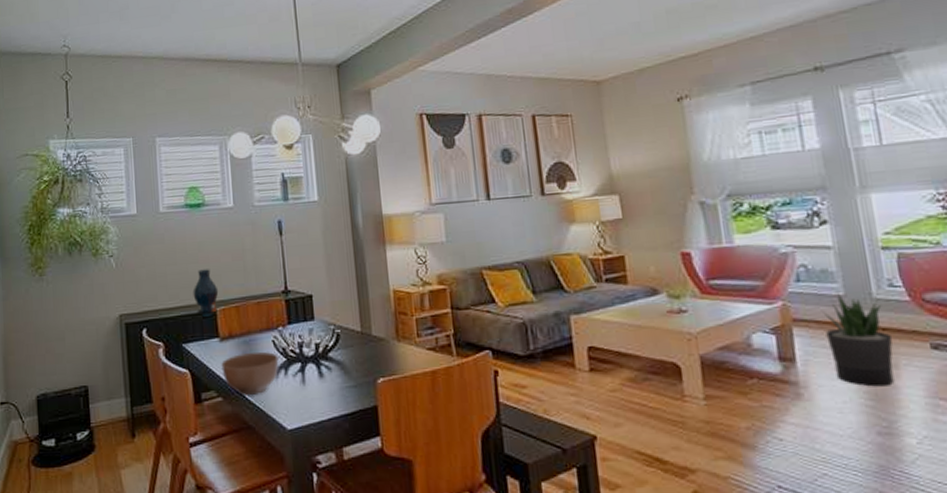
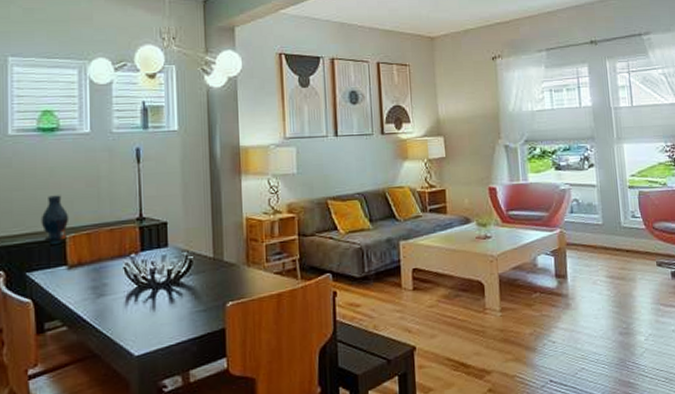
bowl: present [221,351,279,395] -> none [68,278,130,323]
planter: present [822,293,895,387] -> none [587,222,633,297]

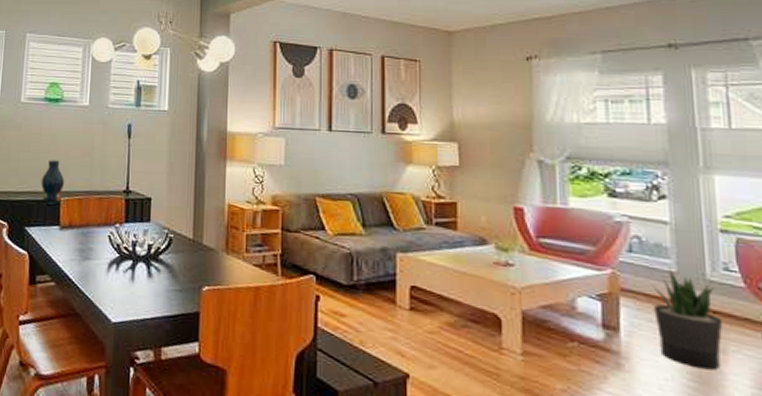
planter: none [587,222,633,297] -> present [652,269,723,370]

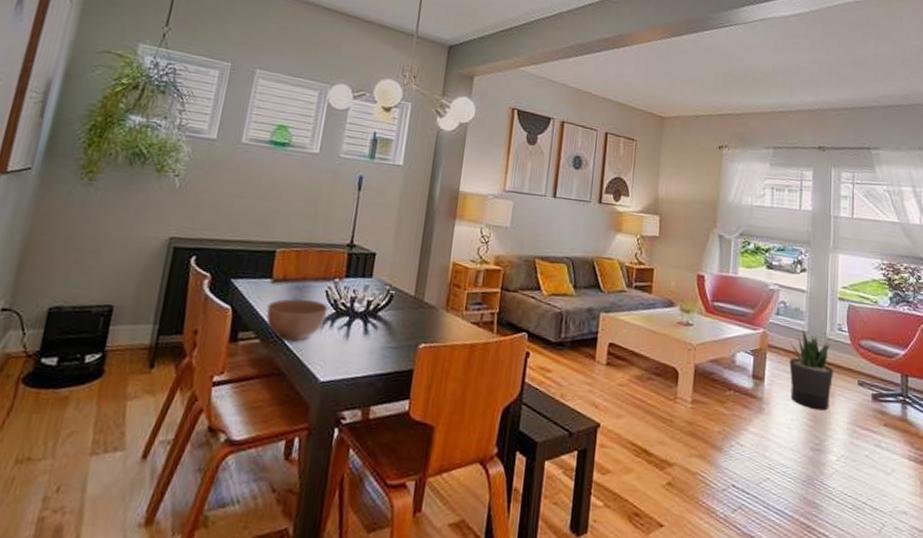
vase: present [41,160,65,205] -> none [255,207,284,256]
bowl: none [58,243,112,285] -> present [266,298,328,342]

